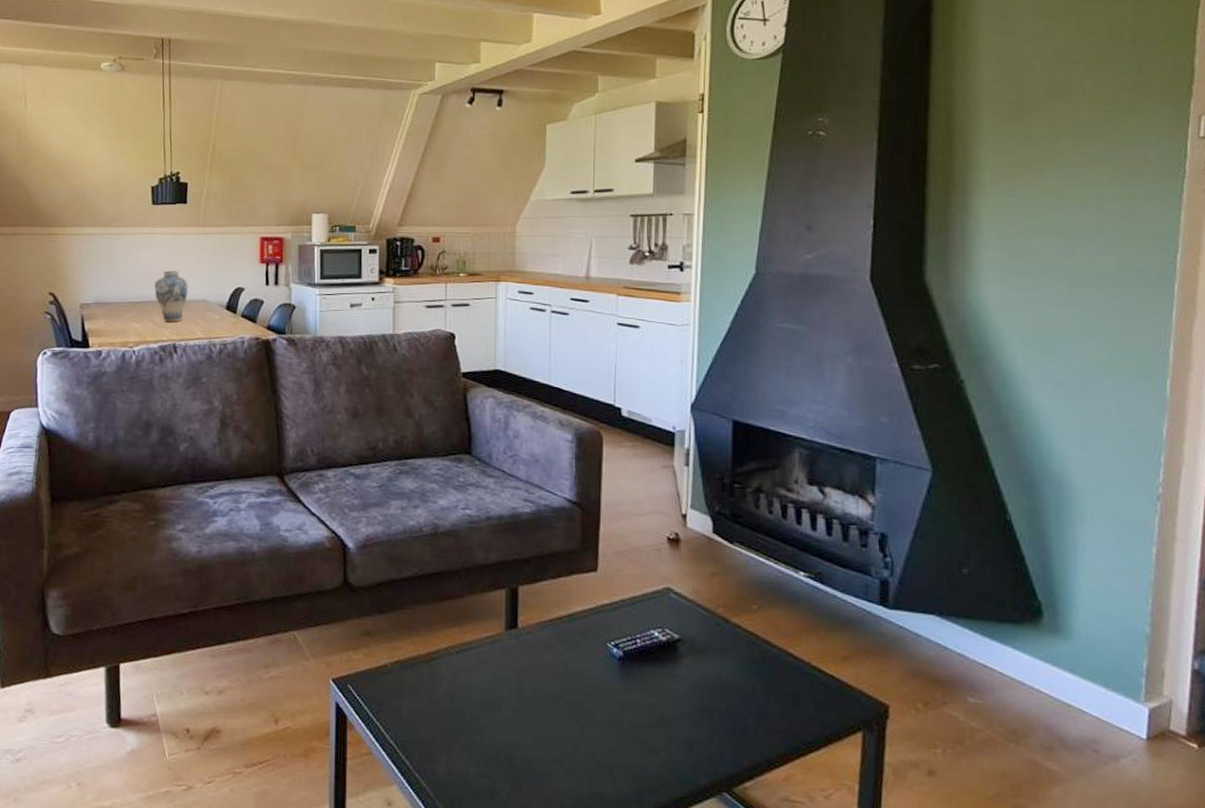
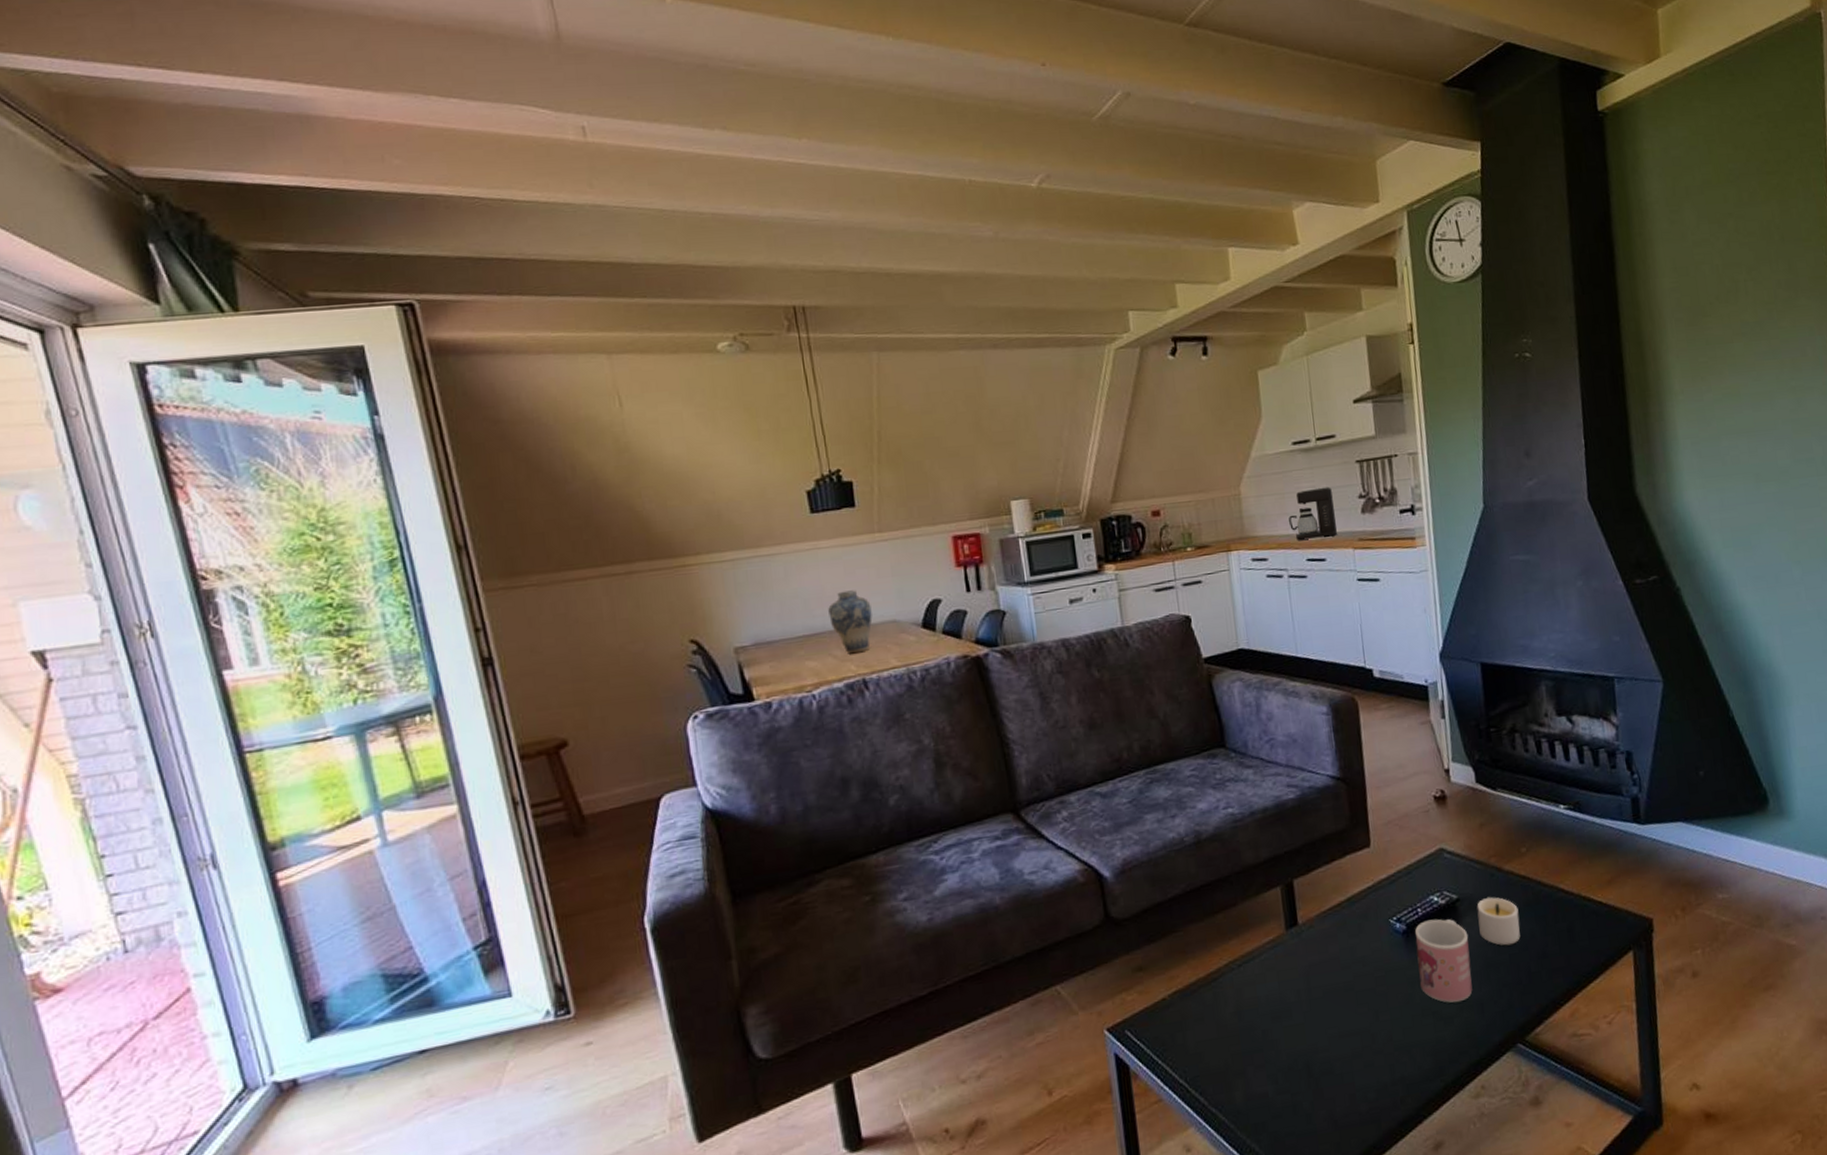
coffee maker: none [558,235,603,281] -> present [1289,487,1337,541]
mug: none [629,652,686,738] -> present [1414,919,1473,1003]
candle: none [698,644,742,696] -> present [1476,897,1521,946]

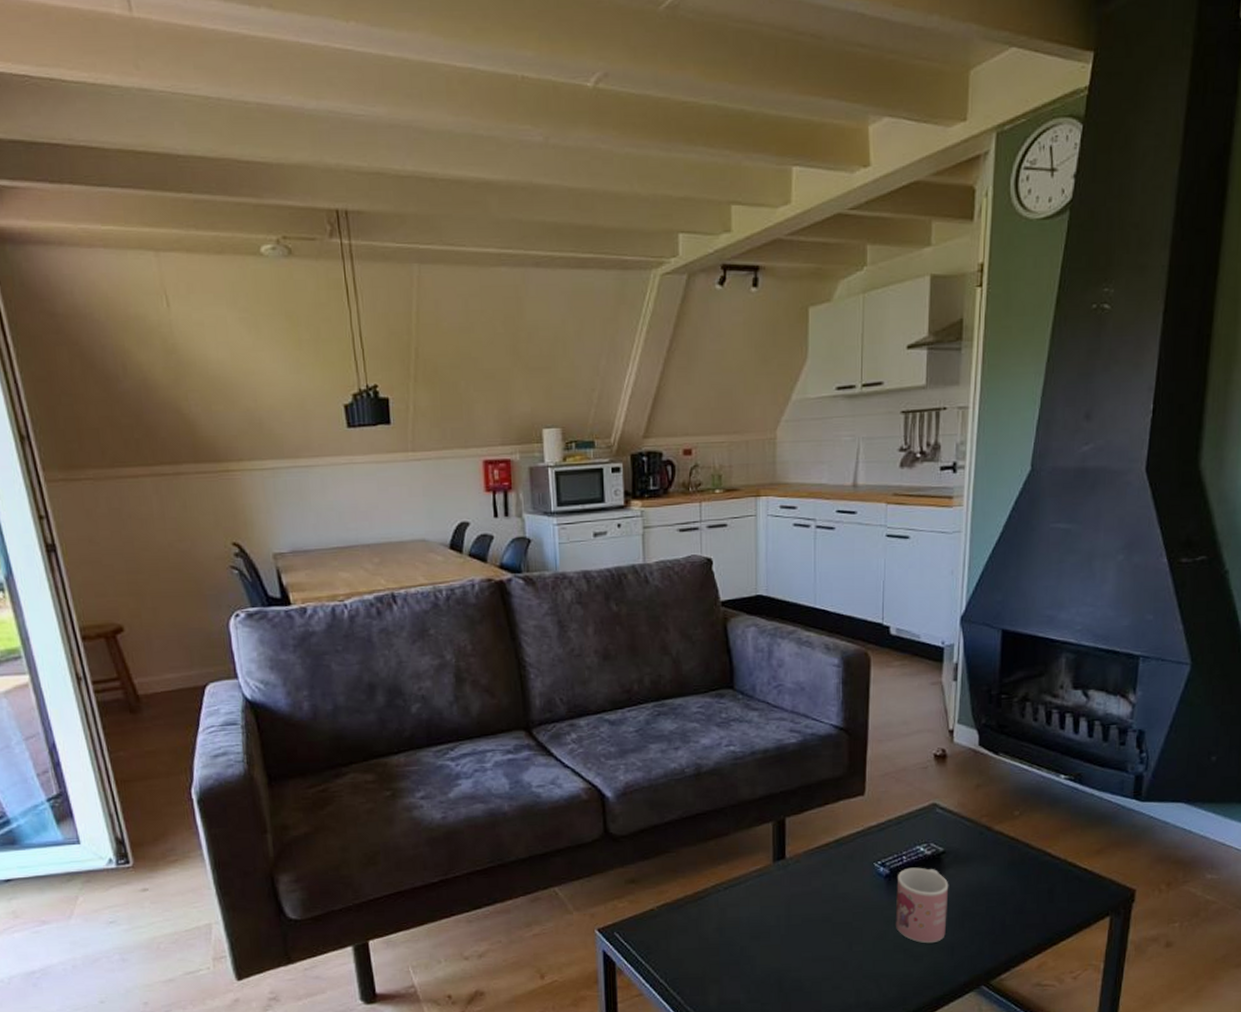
vase: present [827,590,873,654] -> none [360,507,403,569]
coffee maker: present [1289,487,1337,541] -> none [823,437,872,491]
candle: present [1476,897,1521,946] -> none [961,853,1002,899]

